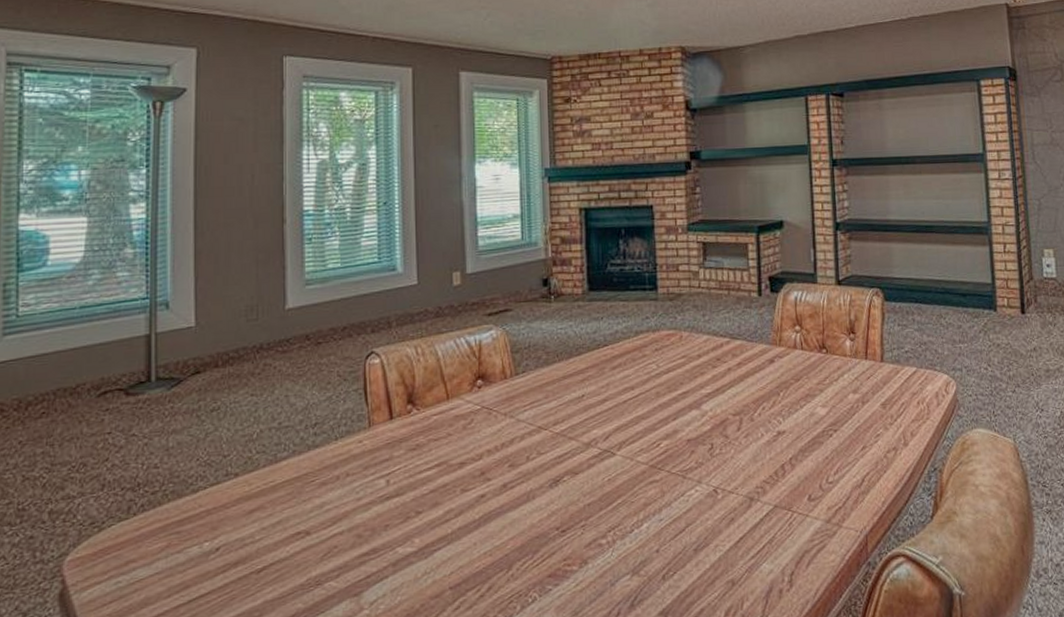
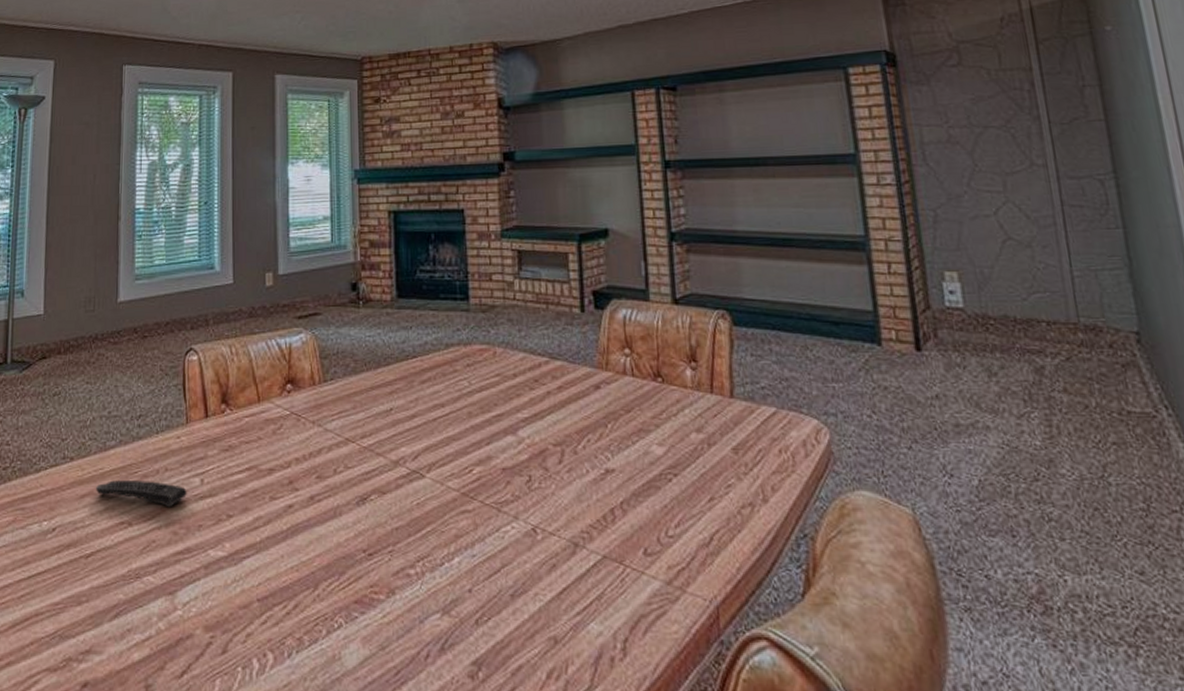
remote control: none [265,487,371,512] -> present [95,480,187,507]

